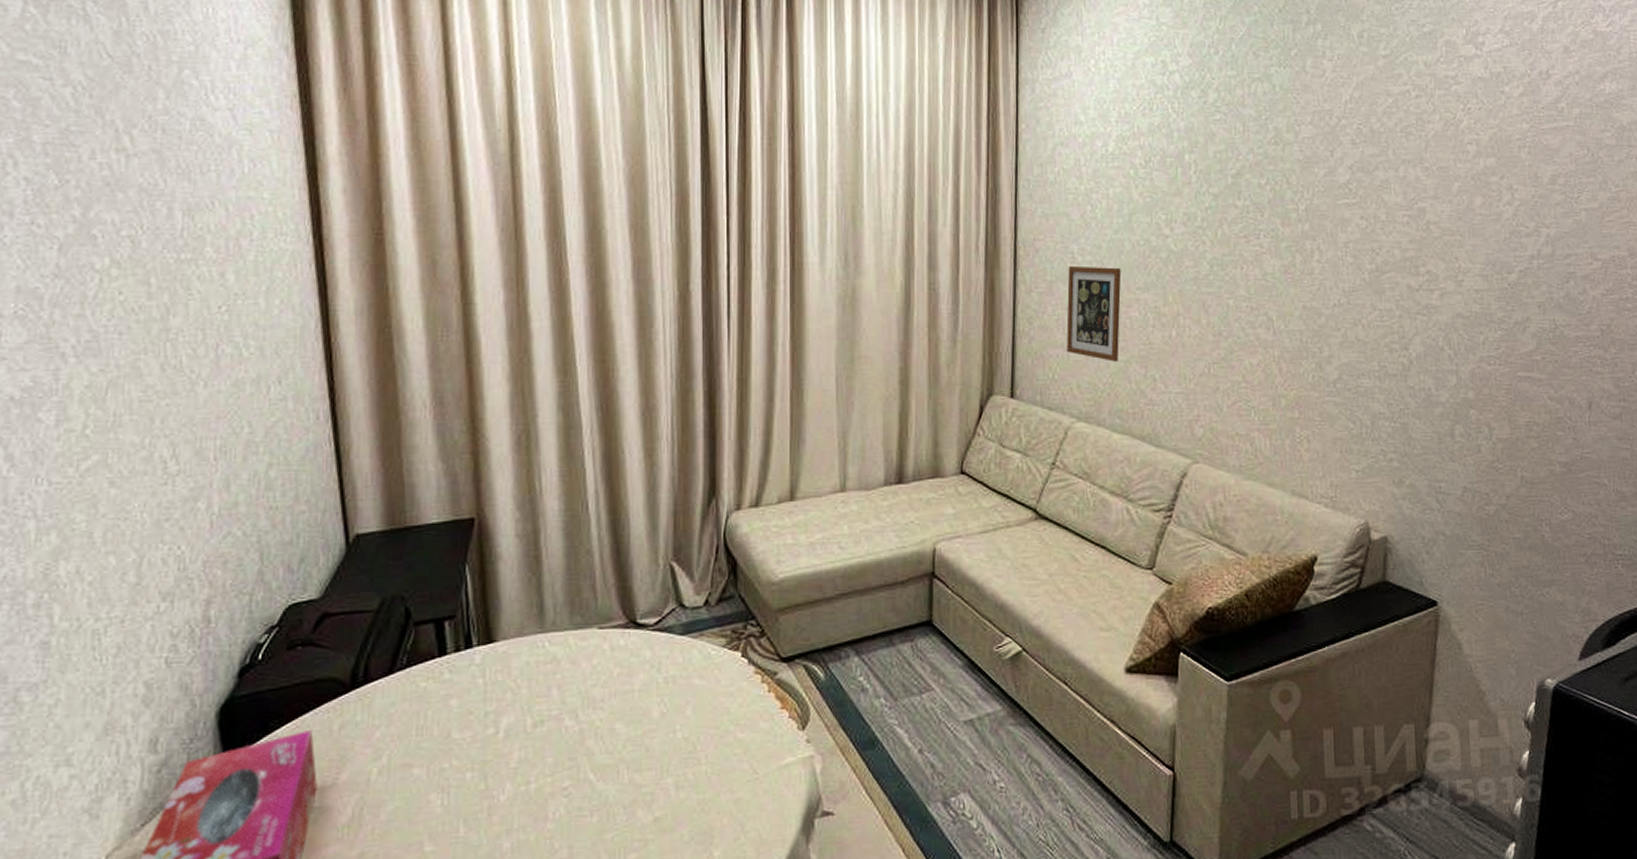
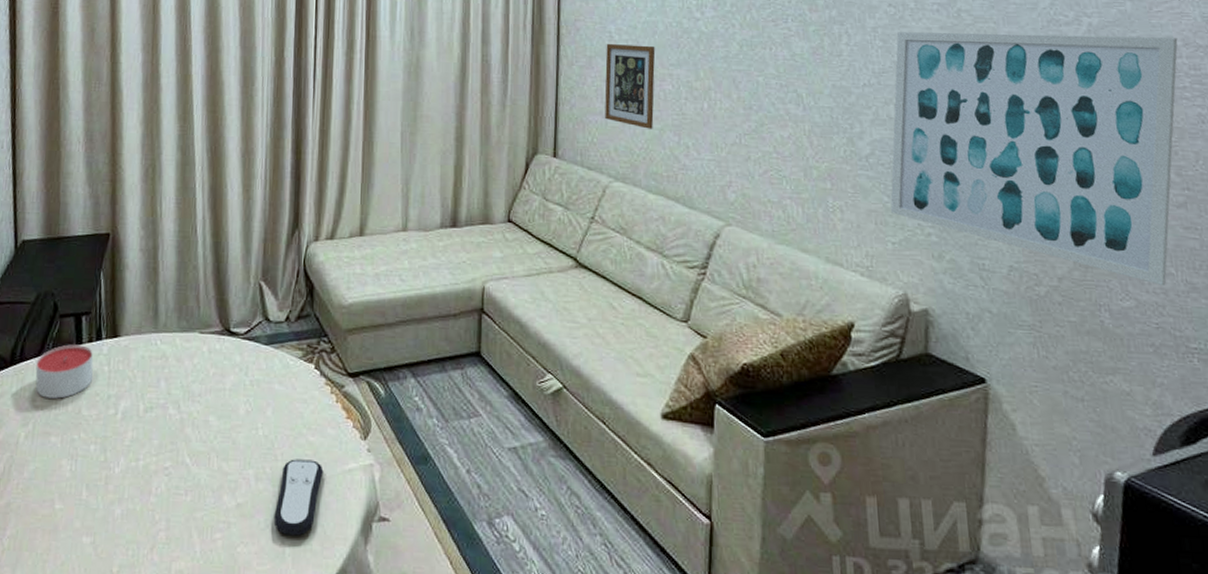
candle: none [386,656,464,724] -> present [35,344,94,399]
remote control: none [699,759,756,845] -> present [273,459,324,536]
wall art: none [1355,246,1625,497] -> present [890,32,1178,286]

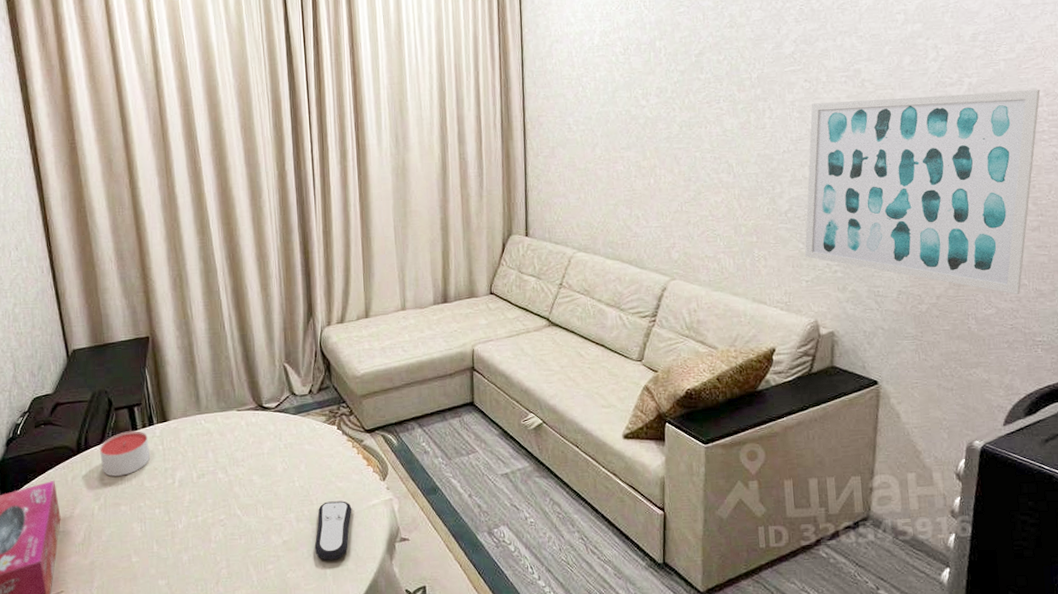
picture frame: present [605,43,656,129] -> none [566,133,609,205]

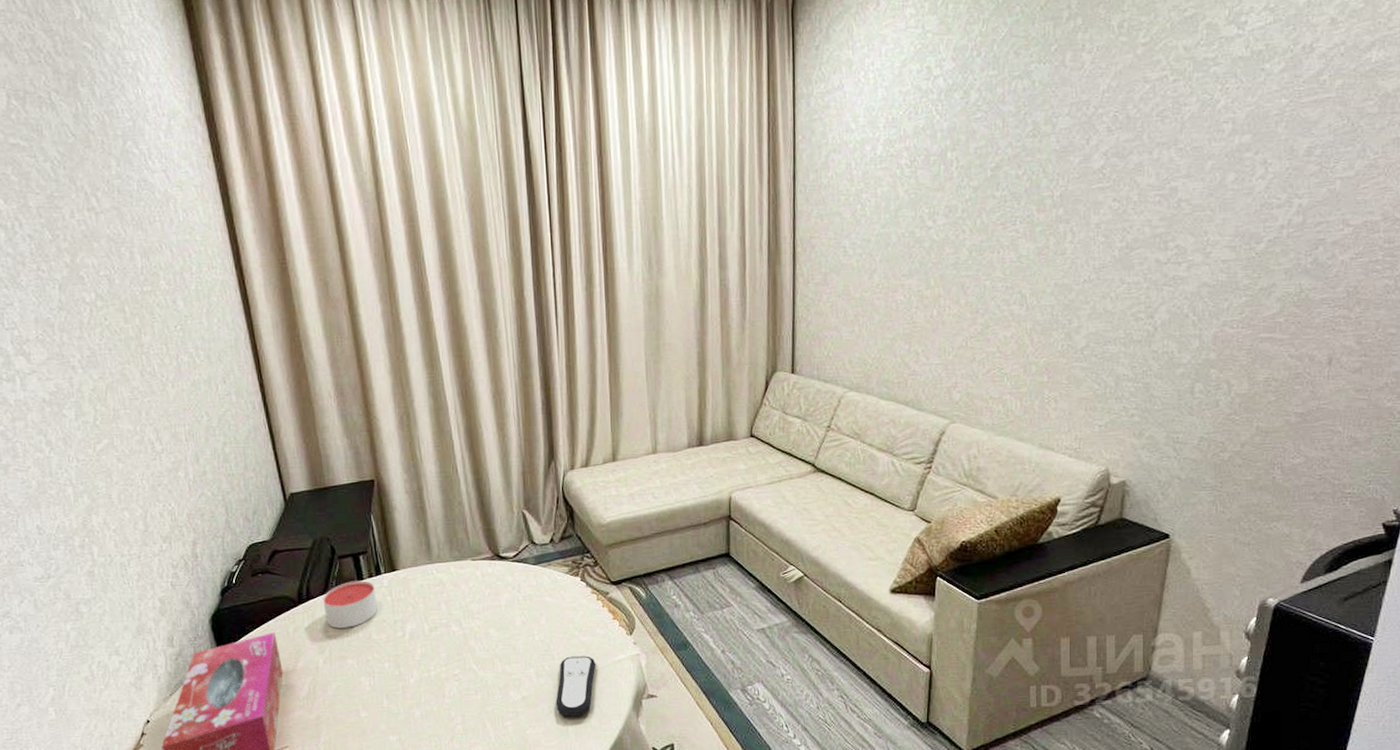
wall art: present [804,90,1041,295] -> none [1099,213,1378,443]

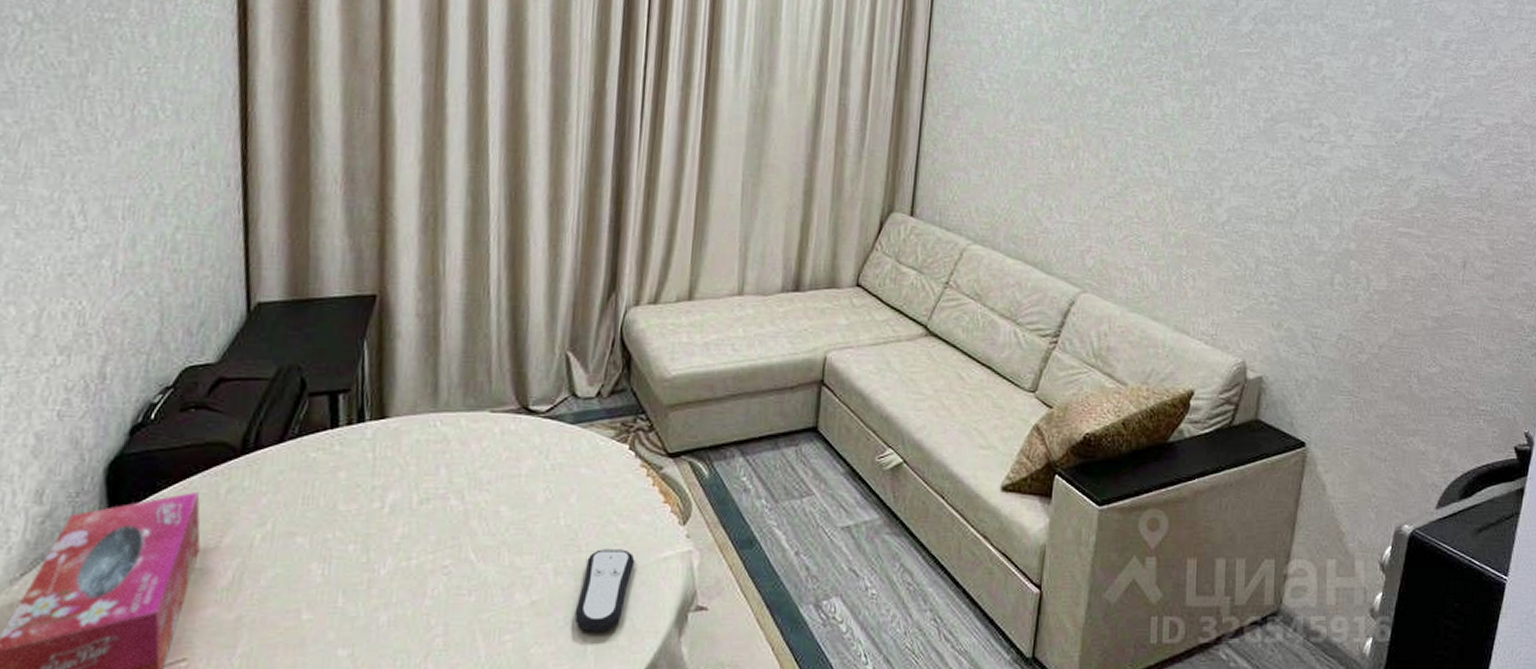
candle: present [323,580,378,629] -> none [275,428,354,493]

